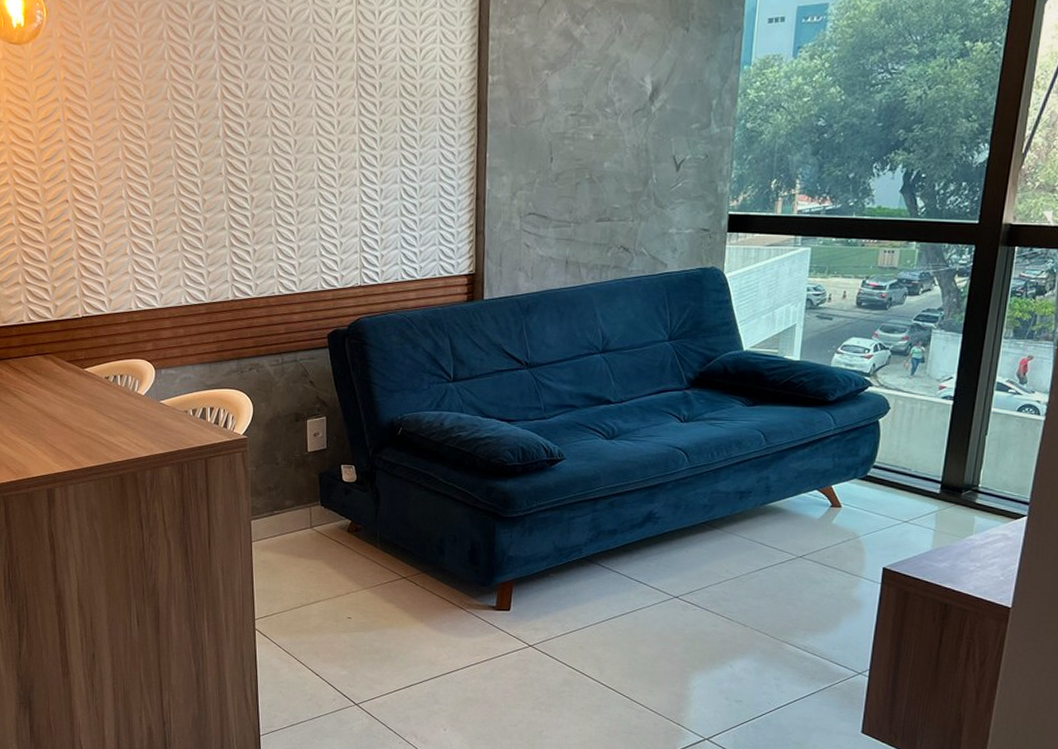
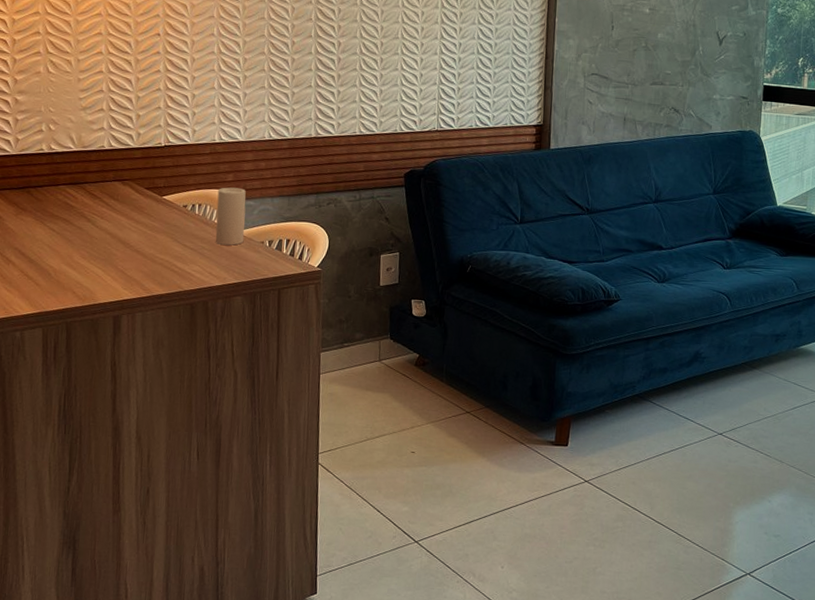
candle: none [138,356,168,416] -> present [215,187,246,245]

